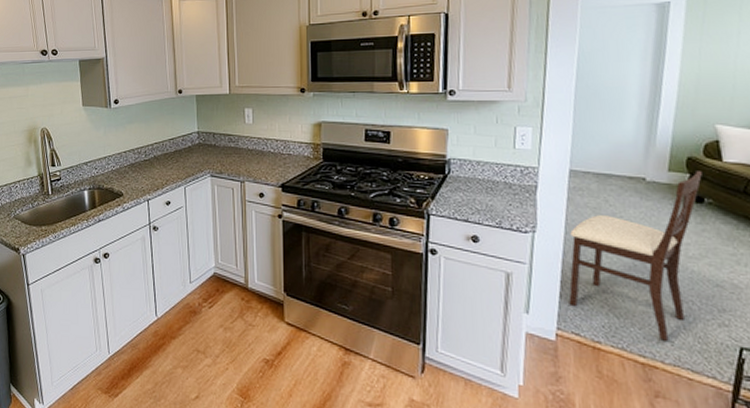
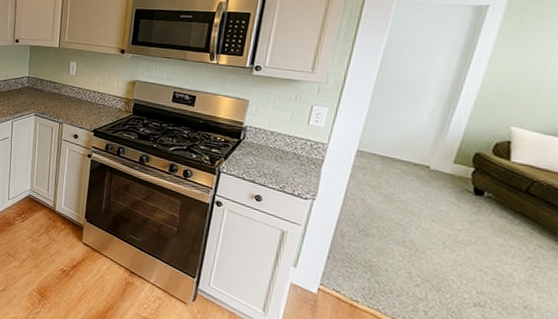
chair: present [568,171,702,341] -> none [335,166,487,311]

